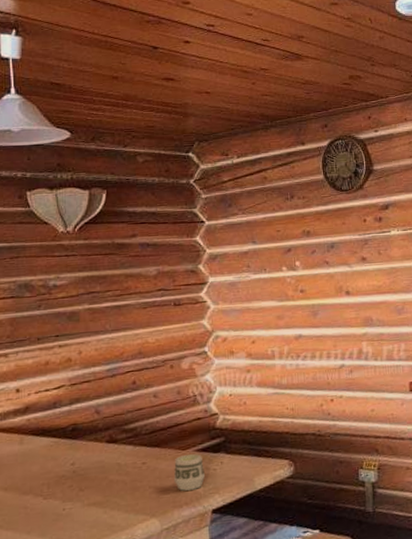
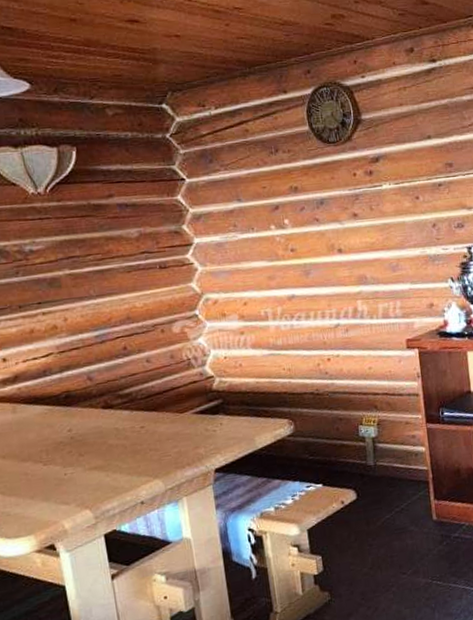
cup: present [173,454,205,491] -> none [173,416,205,453]

